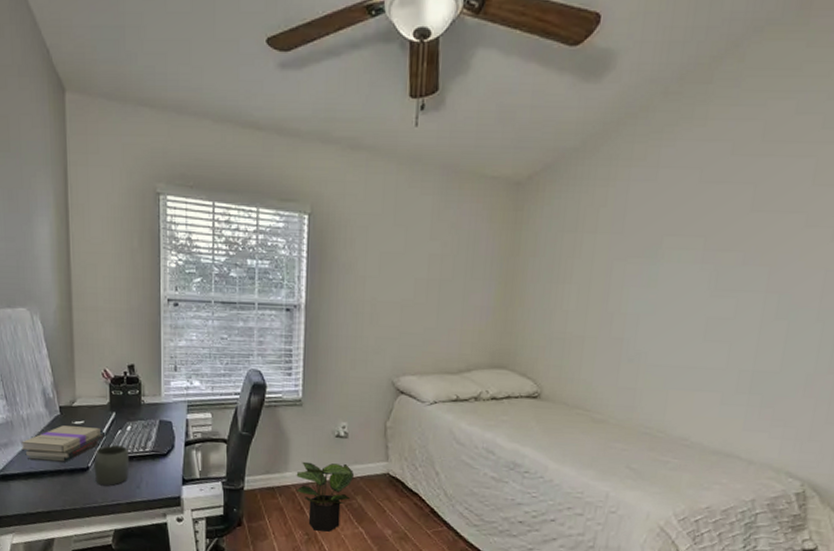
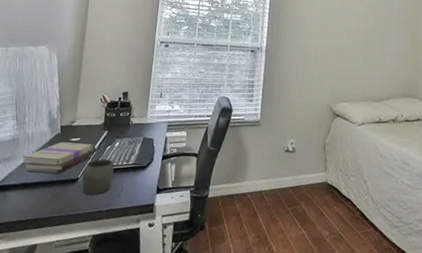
potted plant: present [295,461,355,532] -> none [251,172,300,234]

